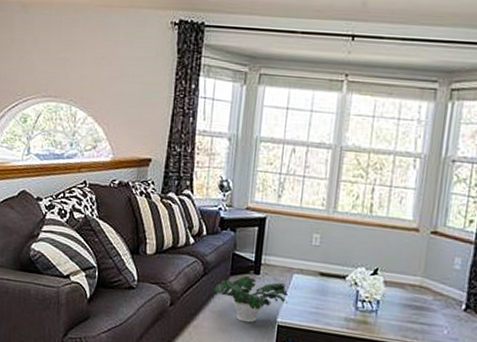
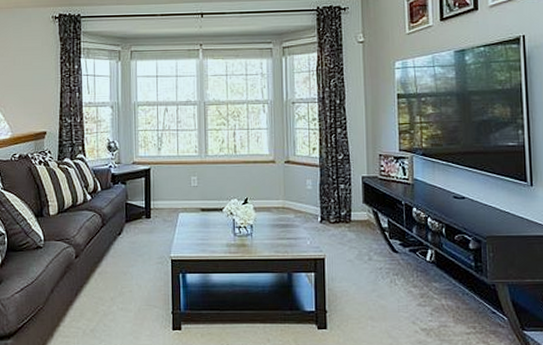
potted plant: present [212,275,290,323] -> none [112,221,178,262]

